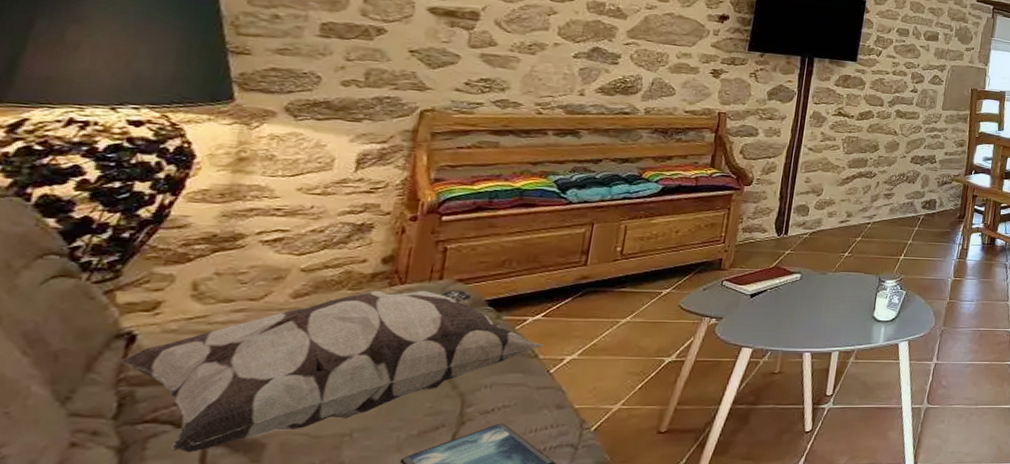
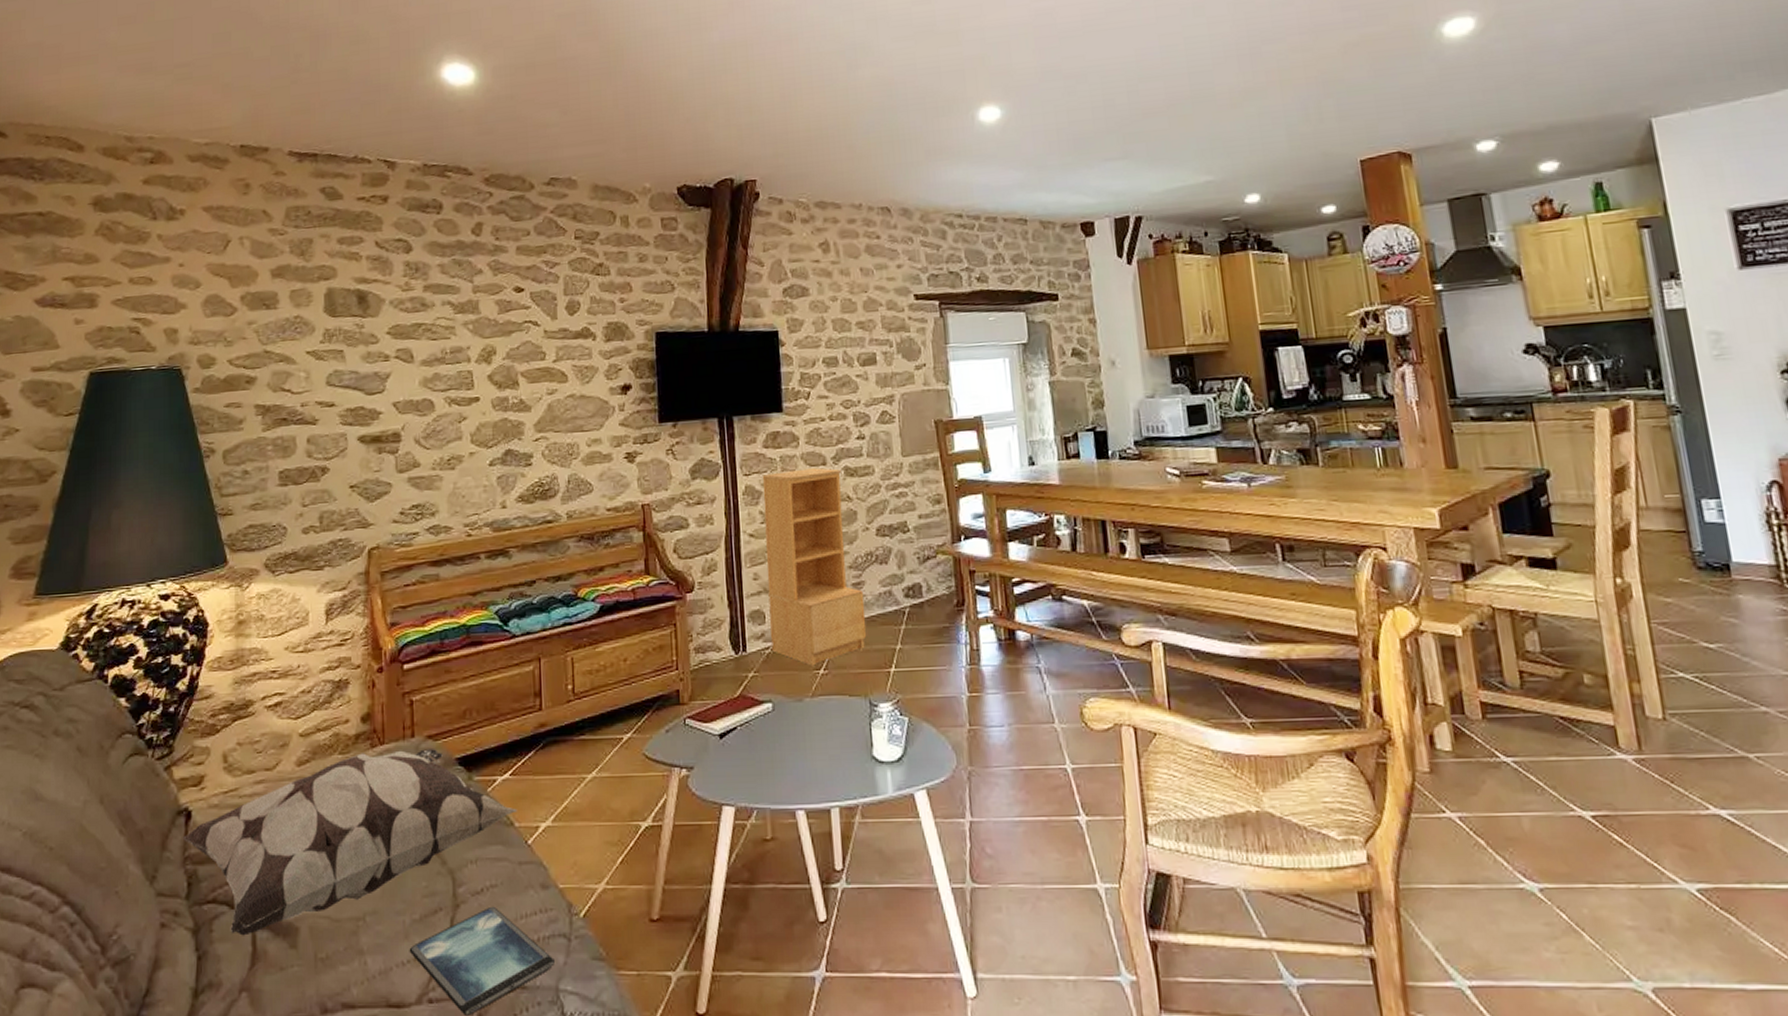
bookshelf: none [809,105,893,250] -> present [762,468,867,666]

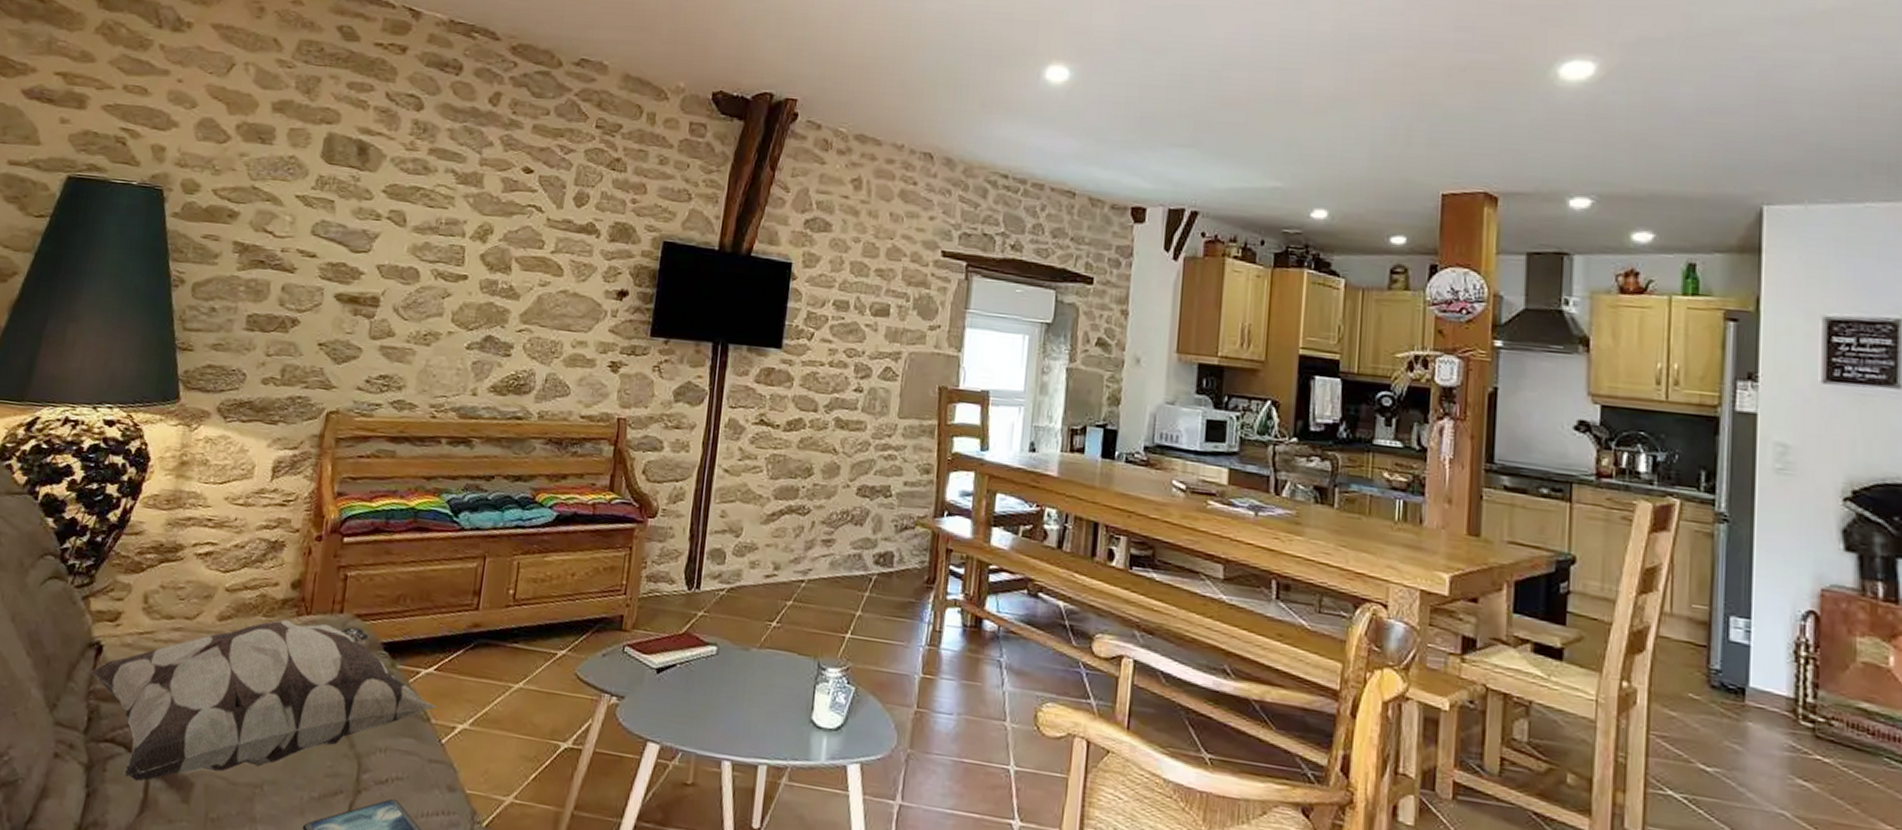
bookshelf: present [762,468,867,666] -> none [727,410,833,617]

